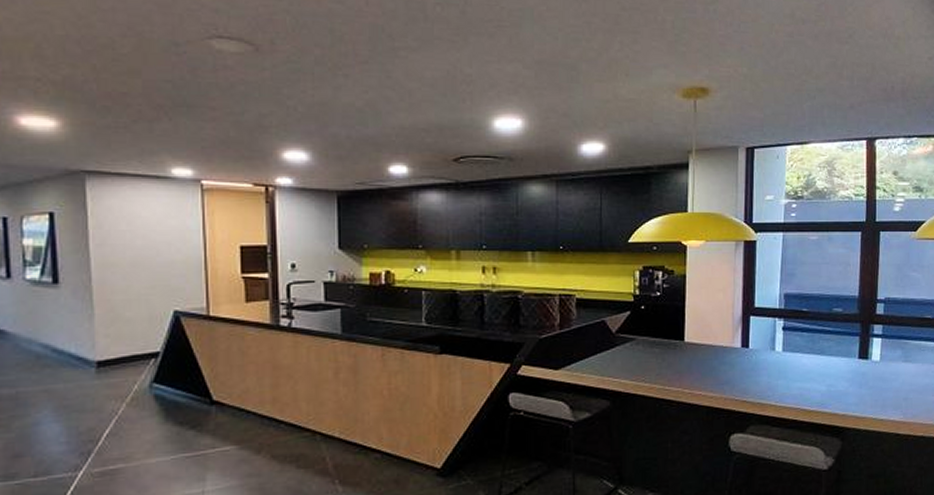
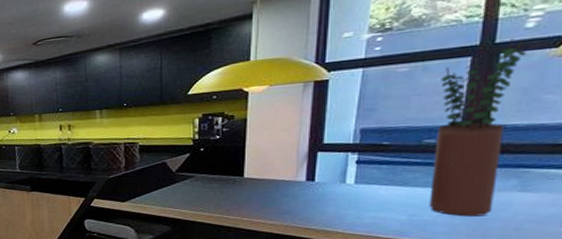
vase: none [841,219,897,387] -> present [429,38,527,217]

